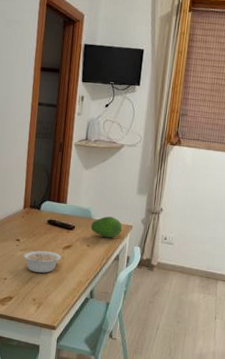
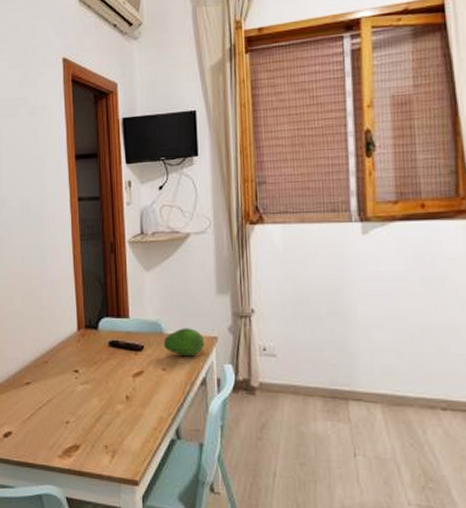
legume: present [23,250,61,273] -> none [85,381,132,411]

